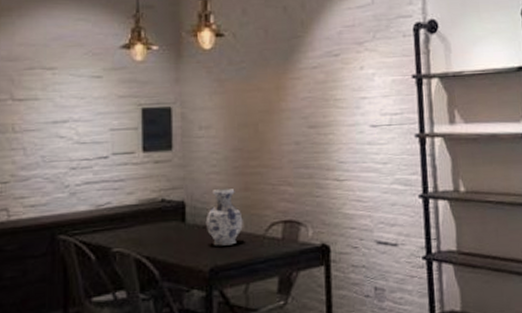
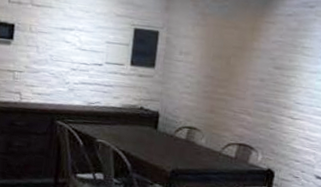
vase: present [205,188,243,246] -> none [173,106,205,155]

